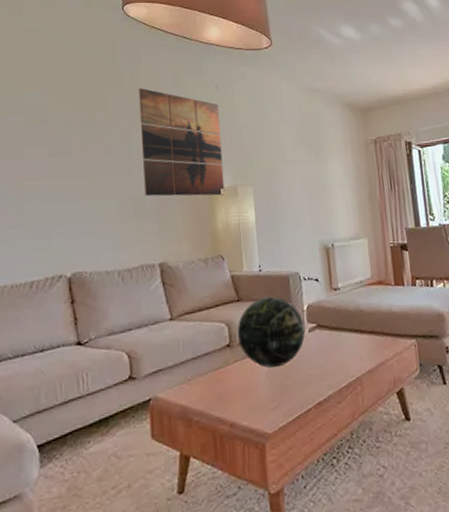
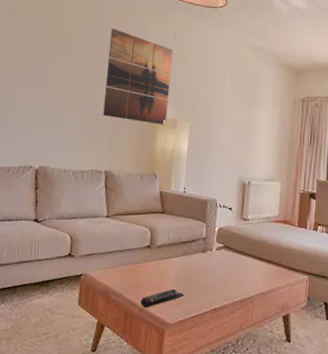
remote control: none [229,390,281,422] -> present [140,289,185,308]
decorative orb: present [237,296,305,368] -> none [157,214,213,273]

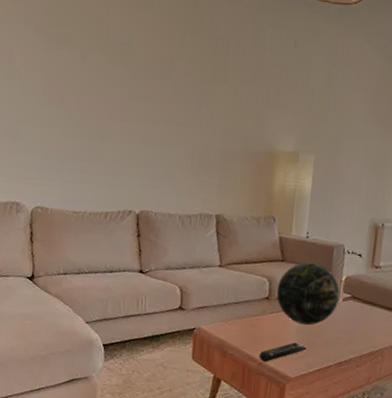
wall art: present [103,28,173,126] -> none [211,37,294,159]
decorative orb: none [157,214,213,273] -> present [276,262,340,326]

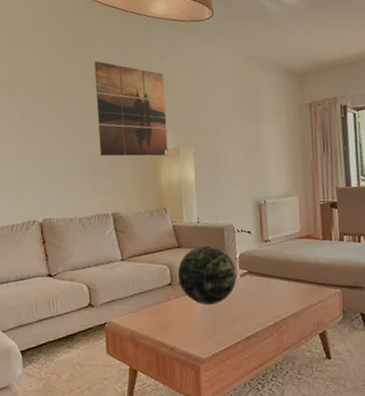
wall art: none [211,37,294,159] -> present [94,61,168,157]
remote control: present [259,342,307,362] -> none [170,323,215,346]

